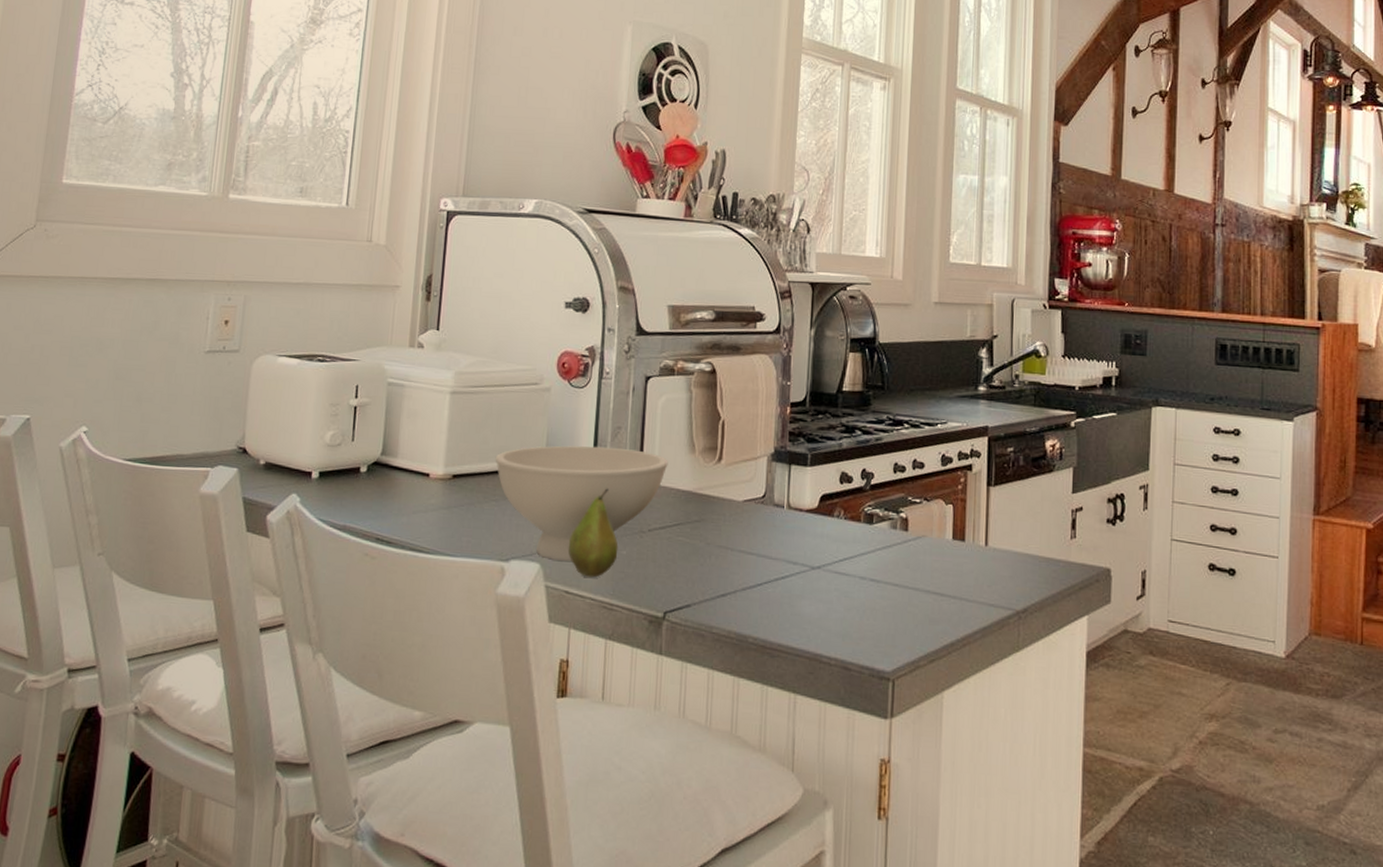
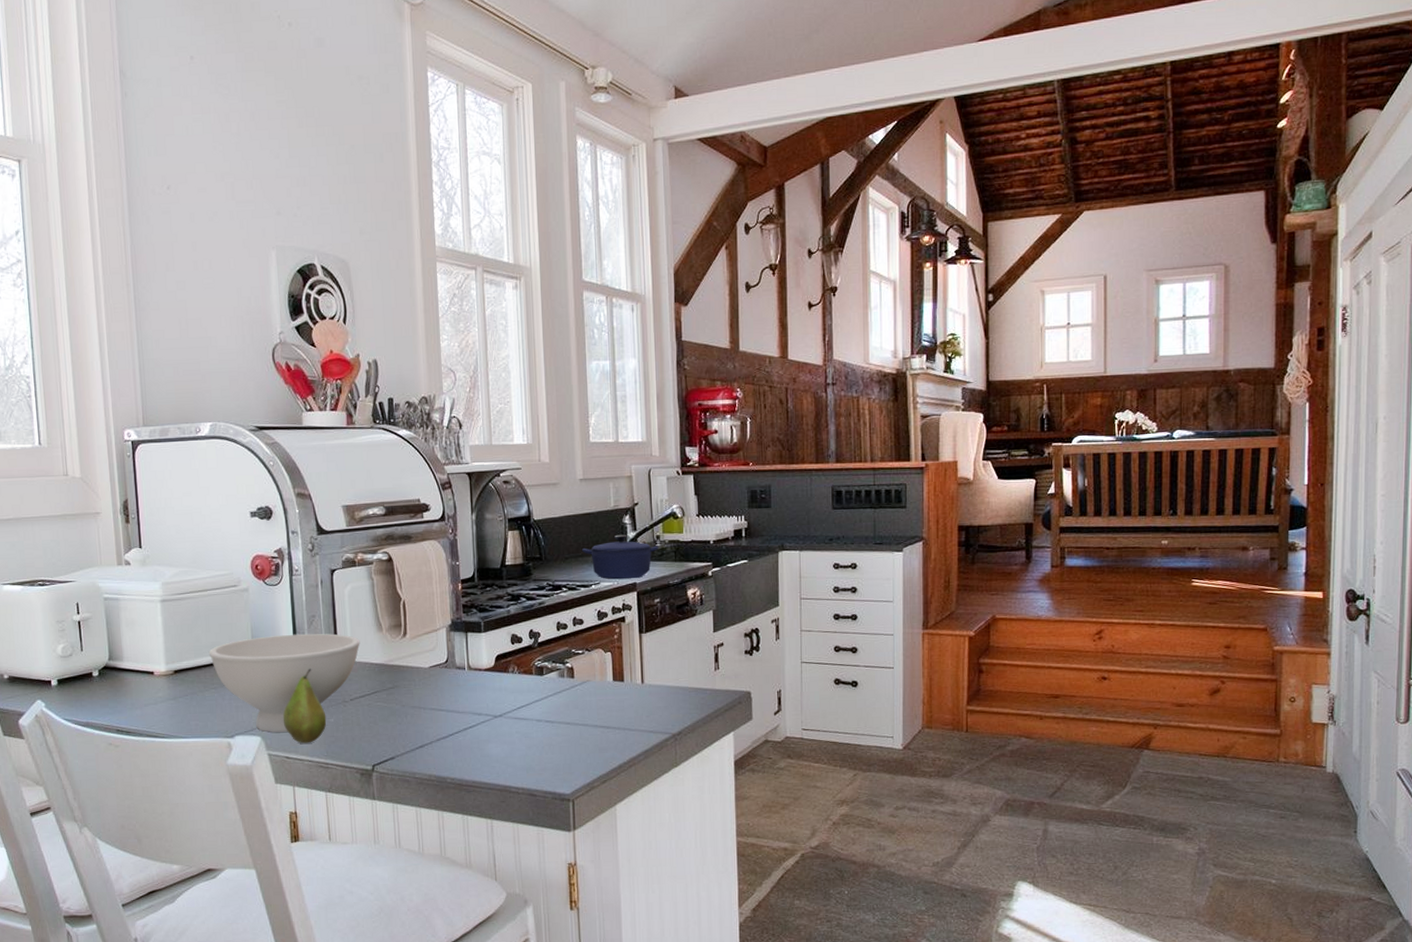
cooking pot: none [930,369,1017,422] -> present [582,534,659,580]

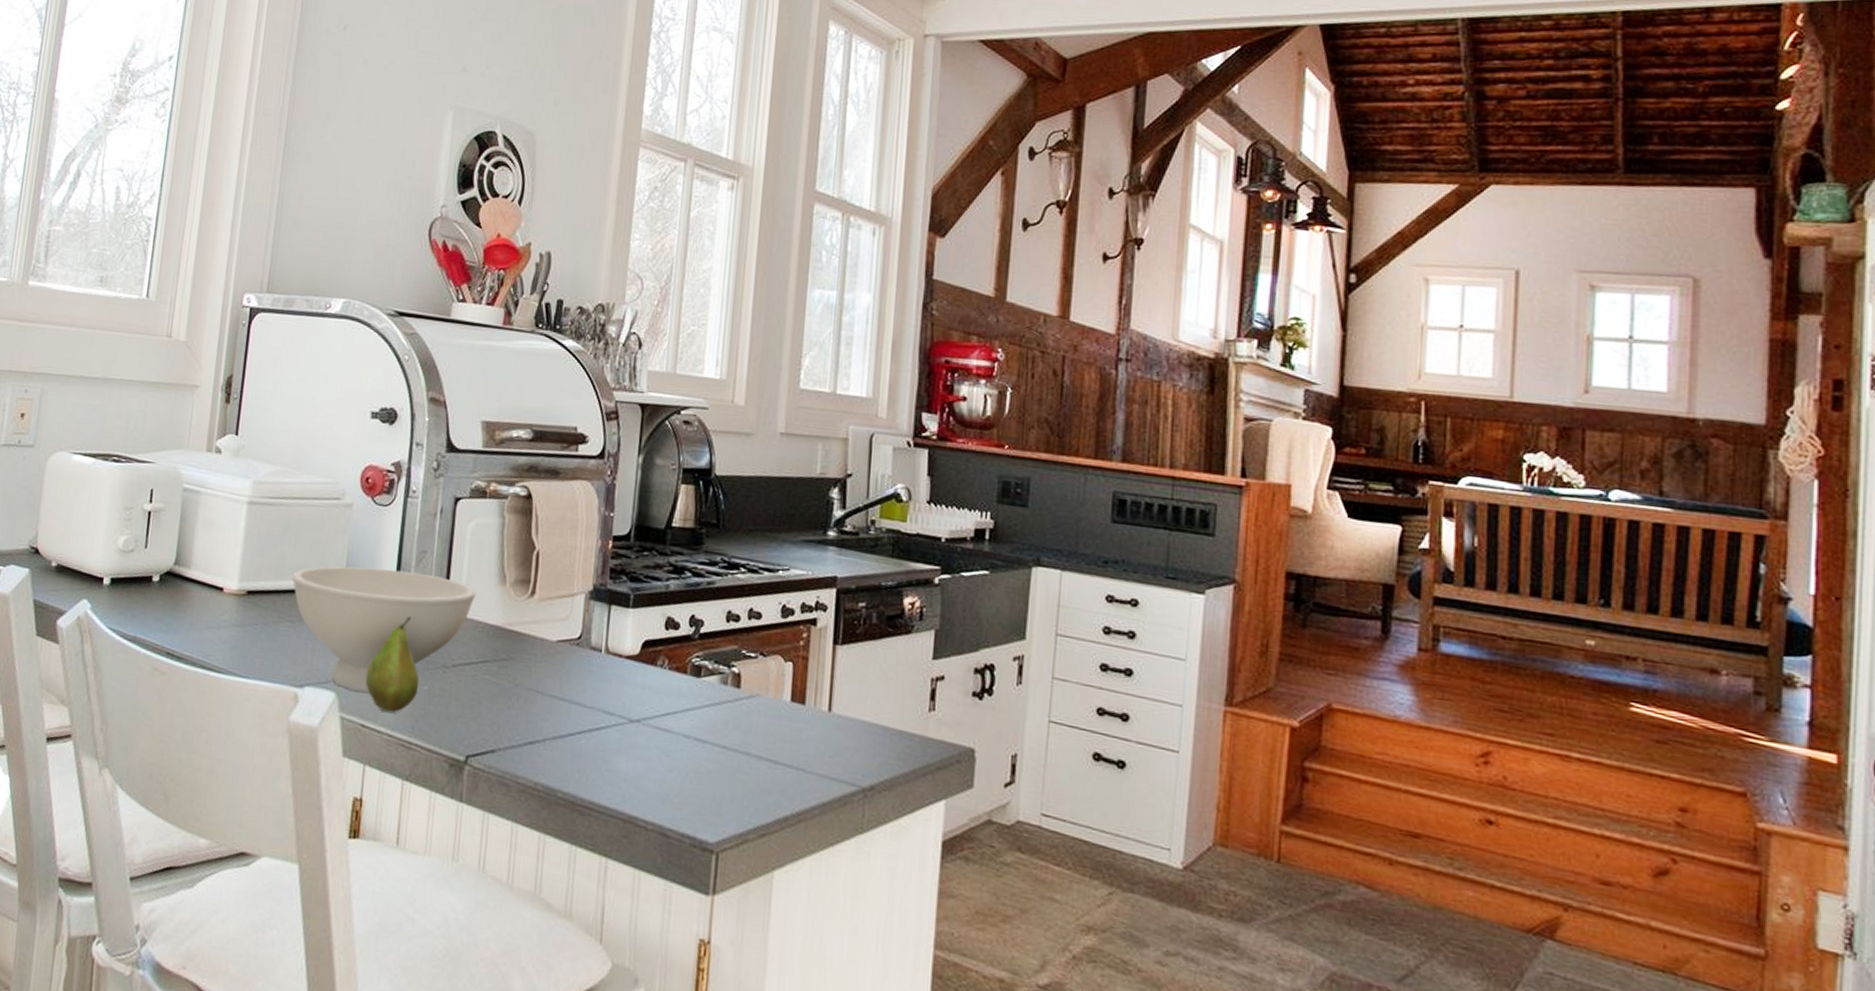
cooking pot: present [582,534,659,580] -> none [772,510,873,572]

